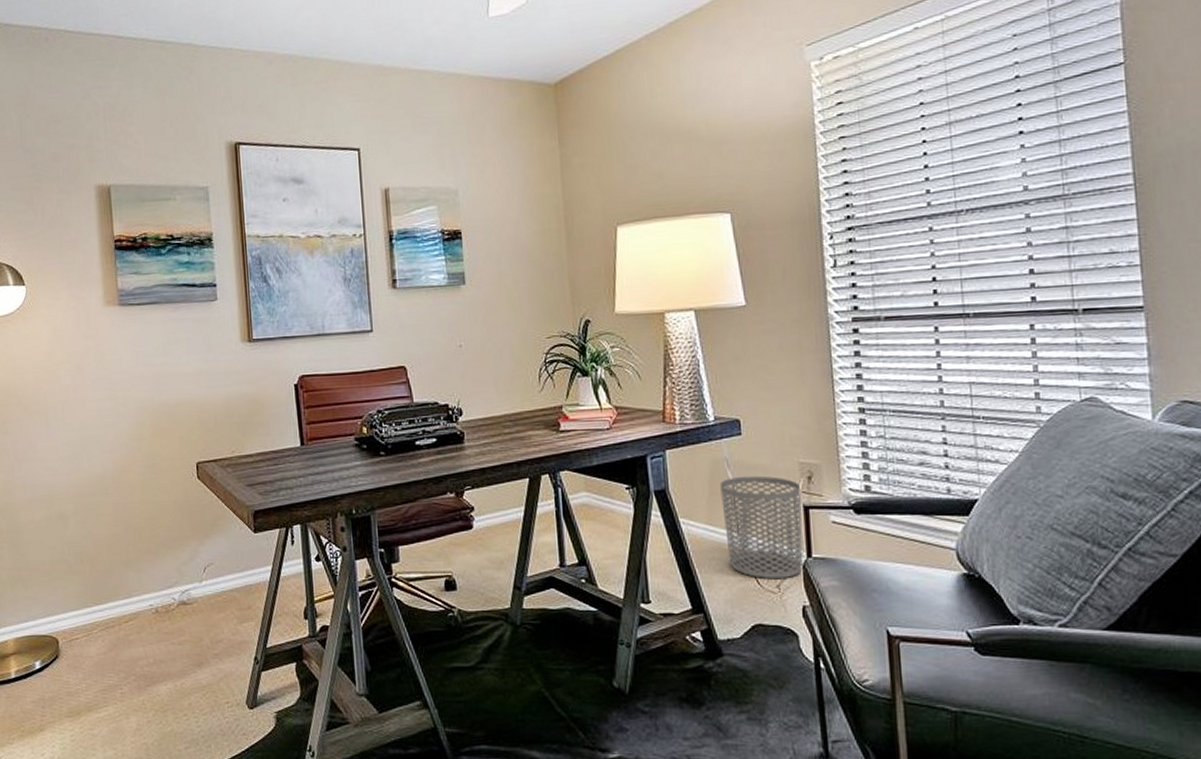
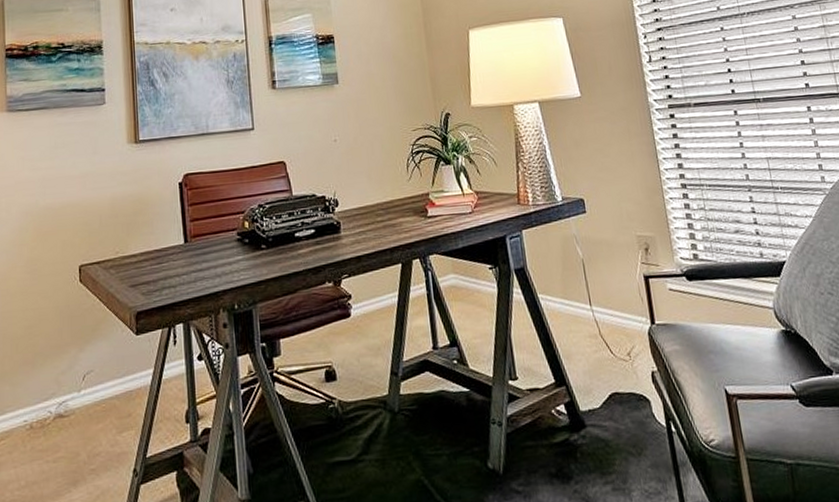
waste bin: present [720,475,804,580] -> none [571,249,648,348]

